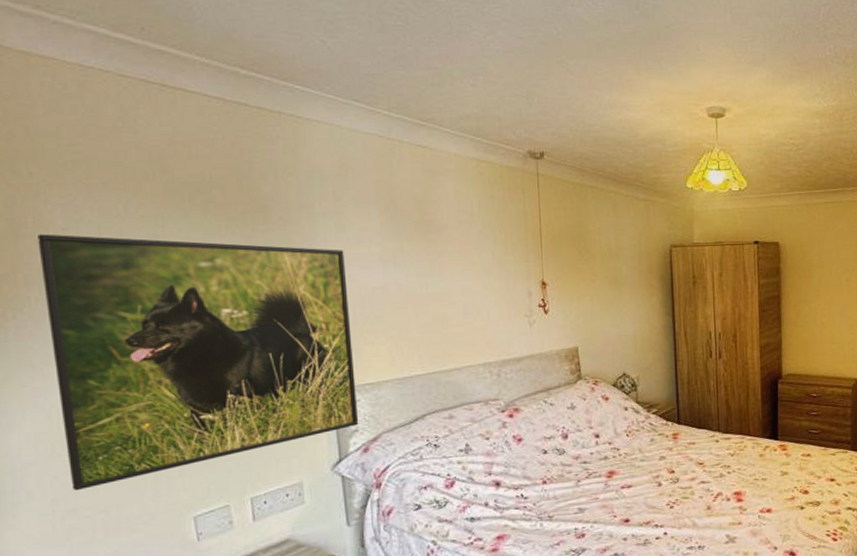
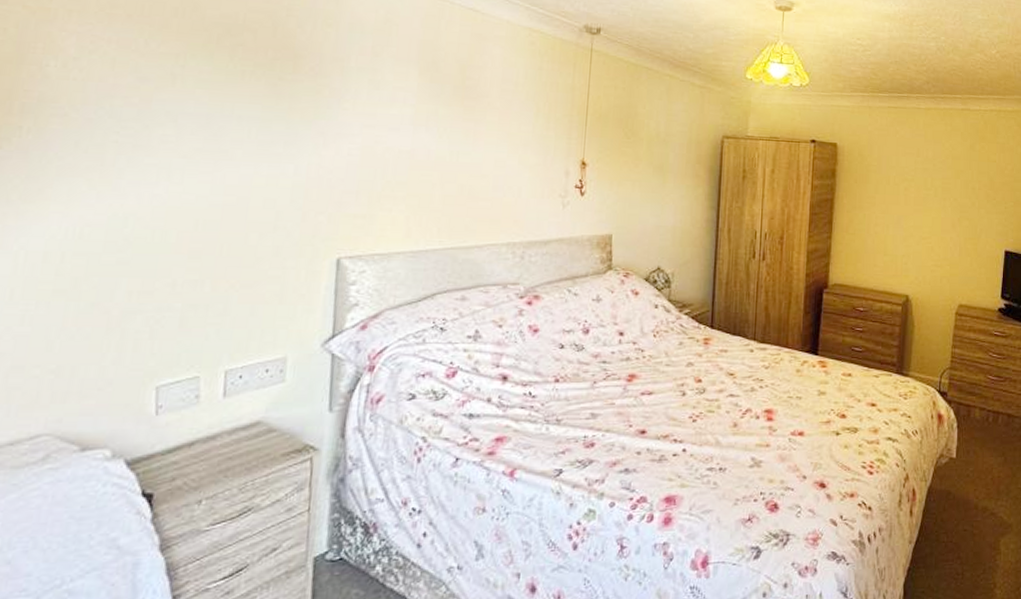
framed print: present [37,234,359,491] -> none [23,61,374,346]

